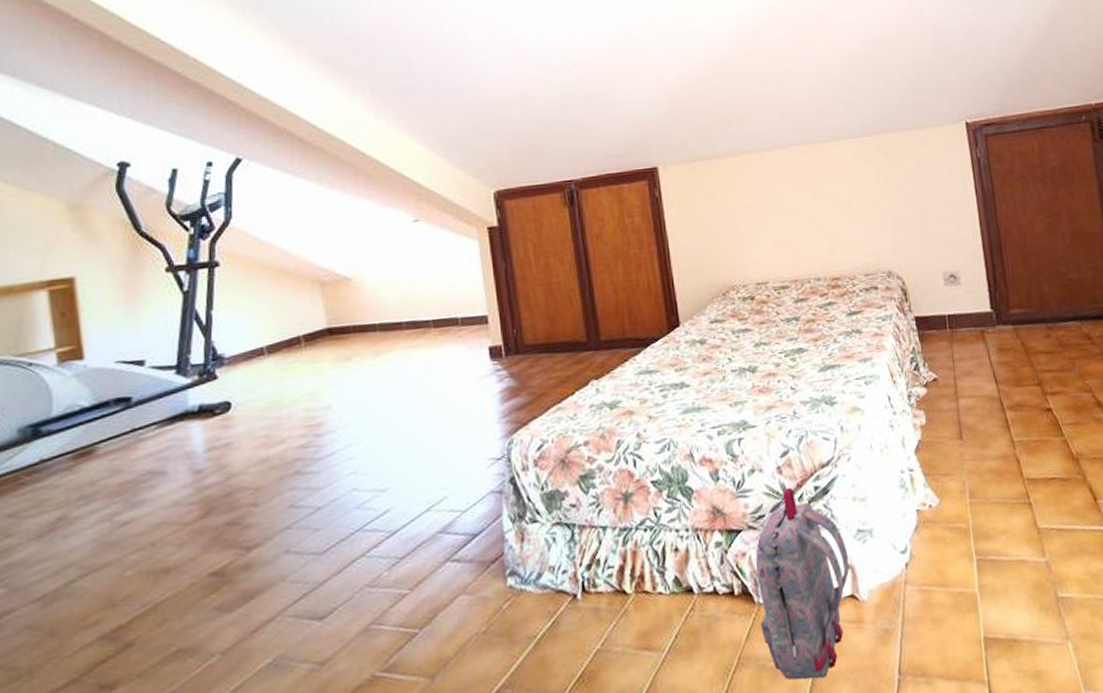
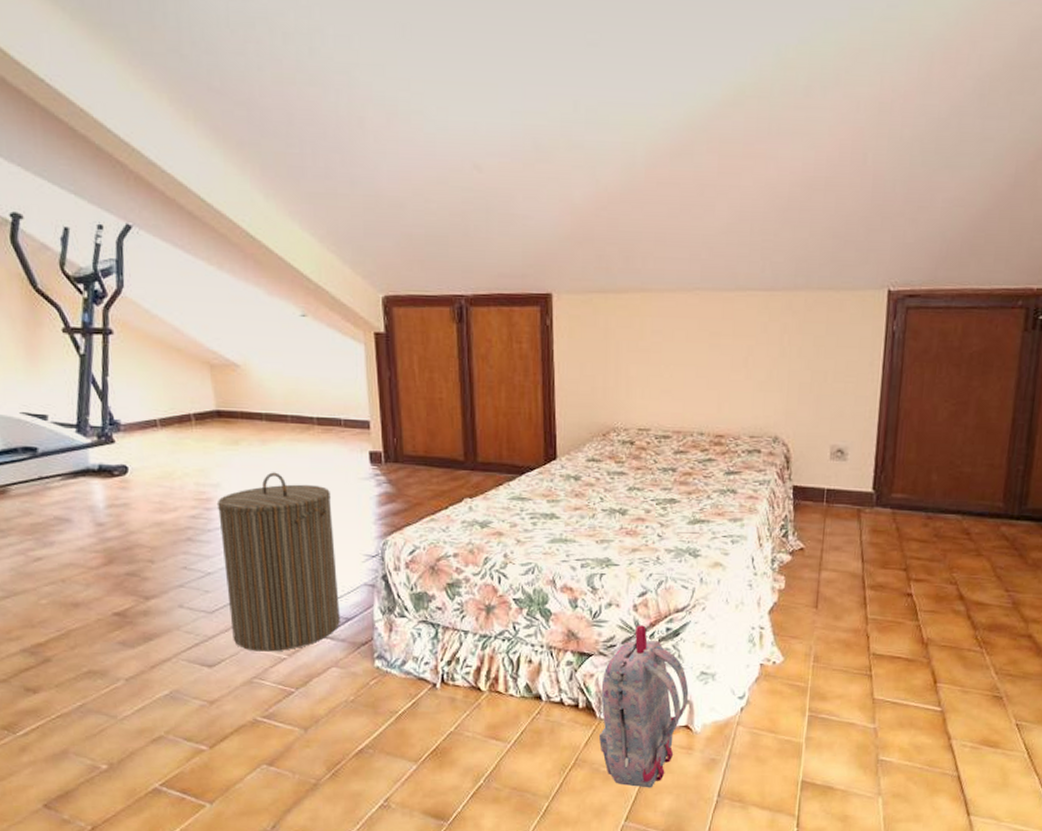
laundry hamper: none [328,384,466,592] -> present [216,472,340,652]

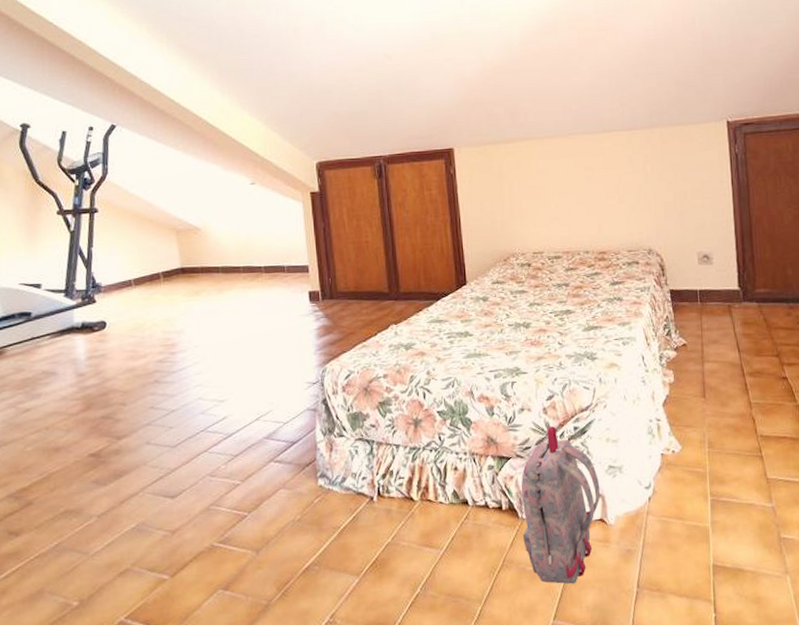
laundry hamper: present [216,472,340,652] -> none [180,316,287,480]

